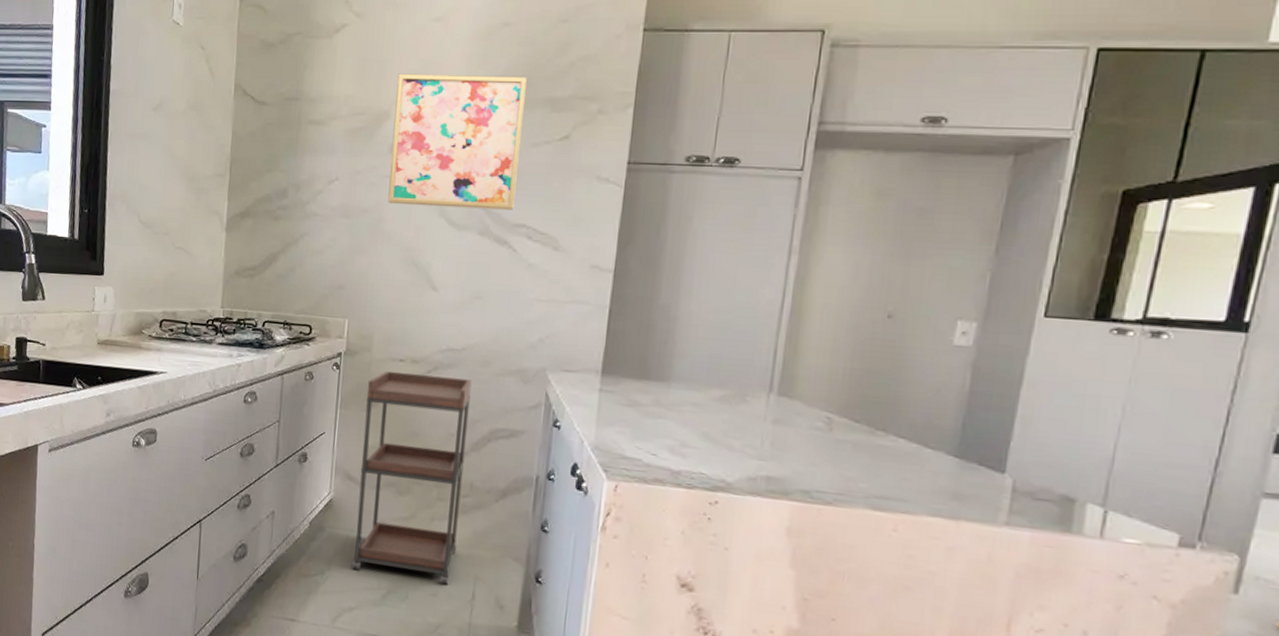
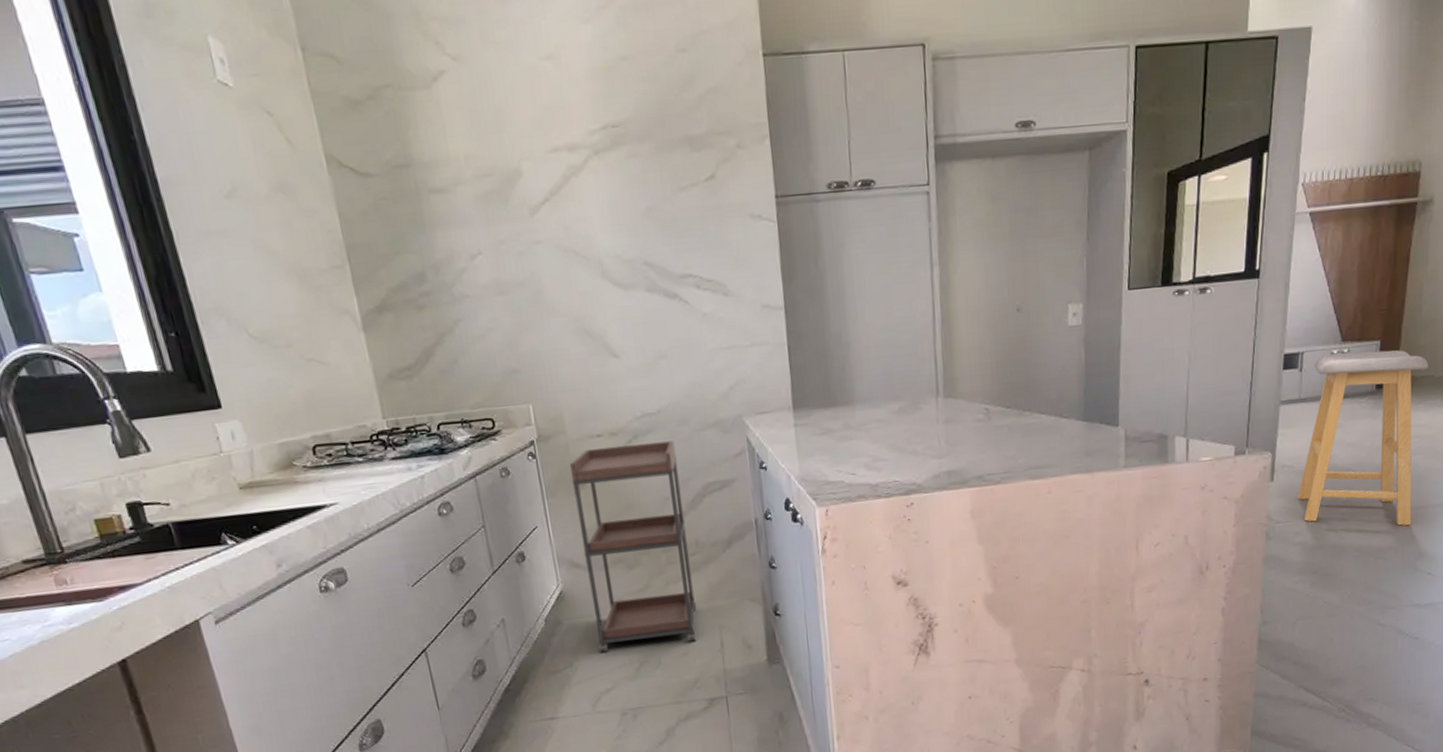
wall art: present [388,73,527,210] -> none [518,116,676,273]

